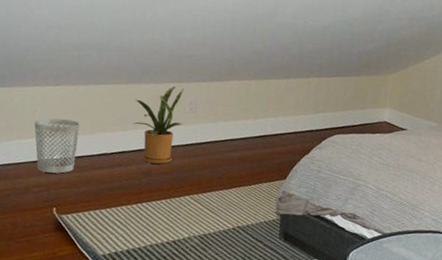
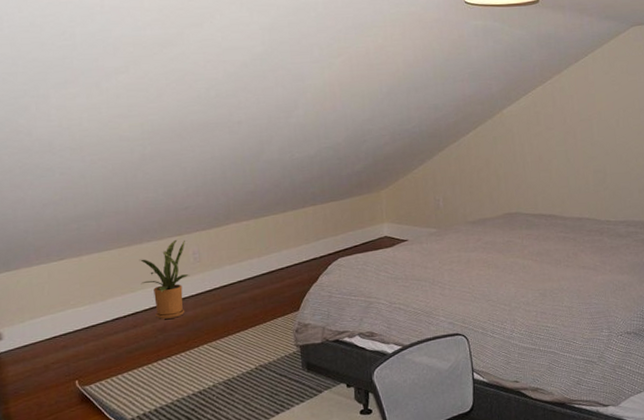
wastebasket: present [34,118,80,174] -> none [44,291,90,348]

